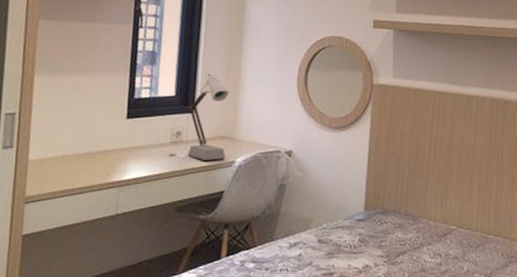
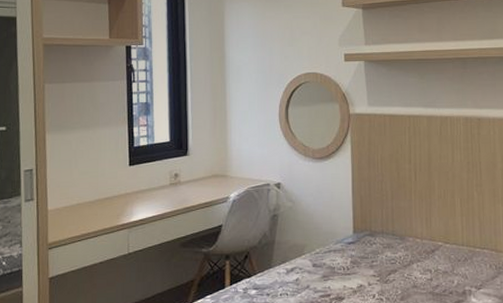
desk lamp: present [169,72,229,161] -> none [169,117,221,198]

